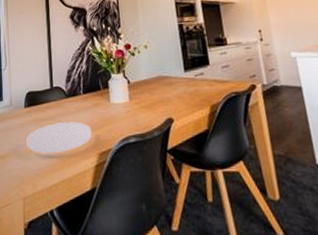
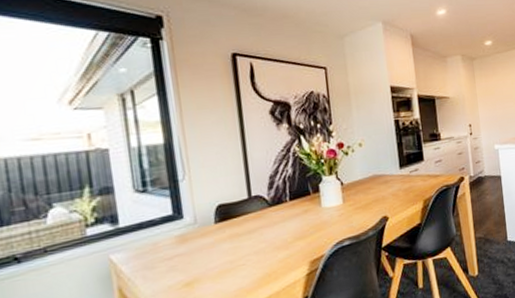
plate: present [26,122,92,154] -> none [220,232,302,272]

